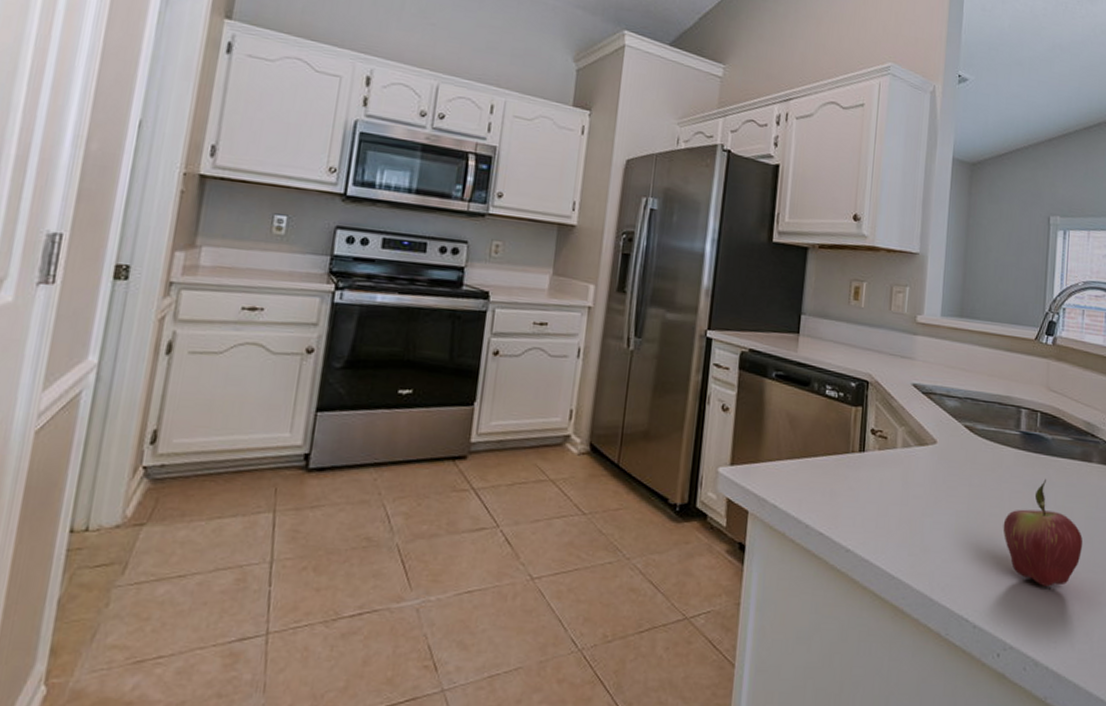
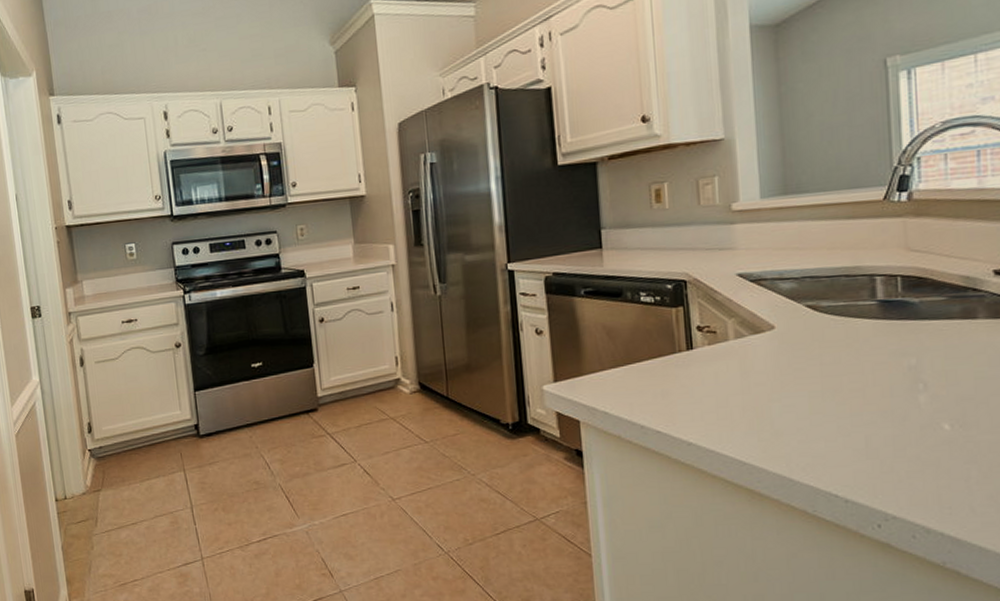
fruit: present [1002,479,1083,587] -> none [867,345,975,454]

